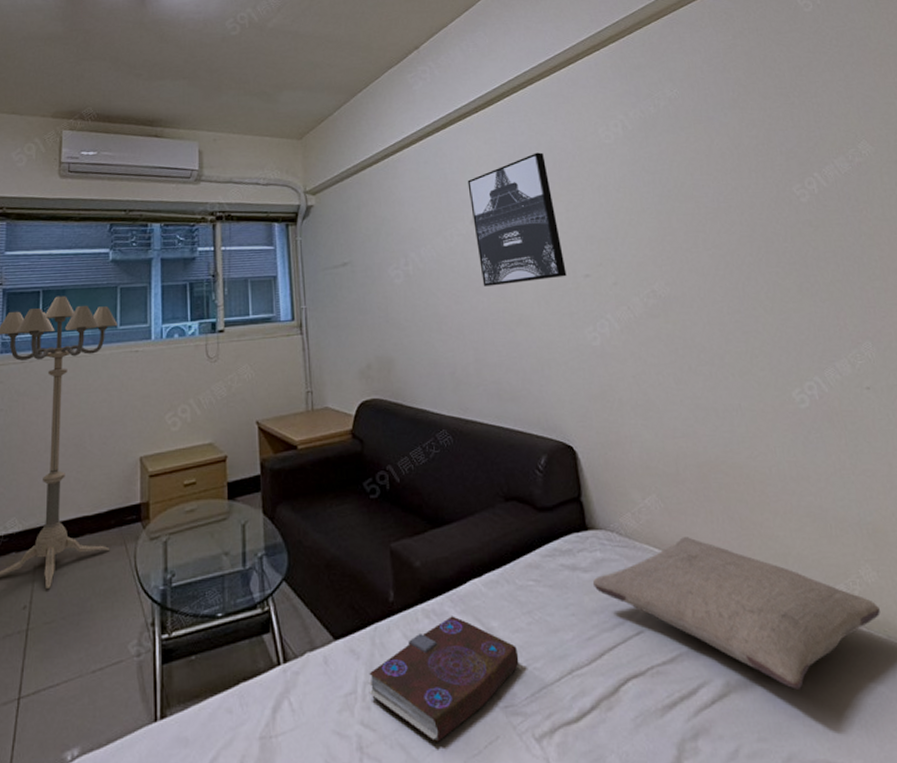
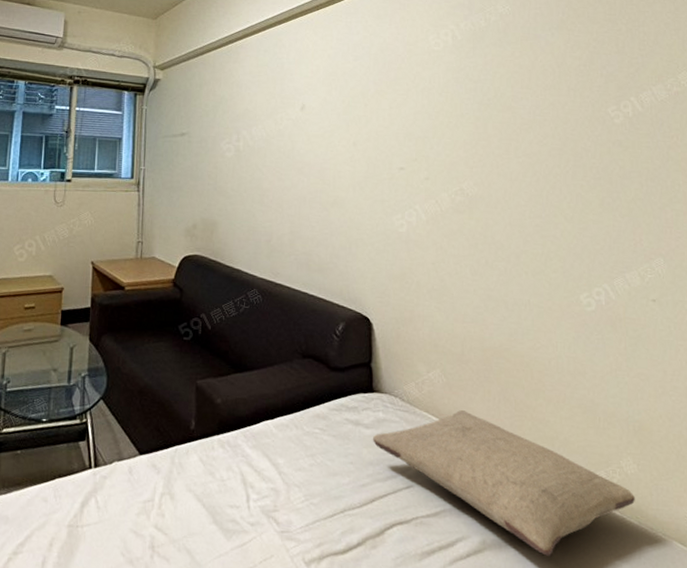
book: present [368,616,519,744] -> none [164,449,299,553]
wall art: present [467,152,567,286] -> none [301,52,383,169]

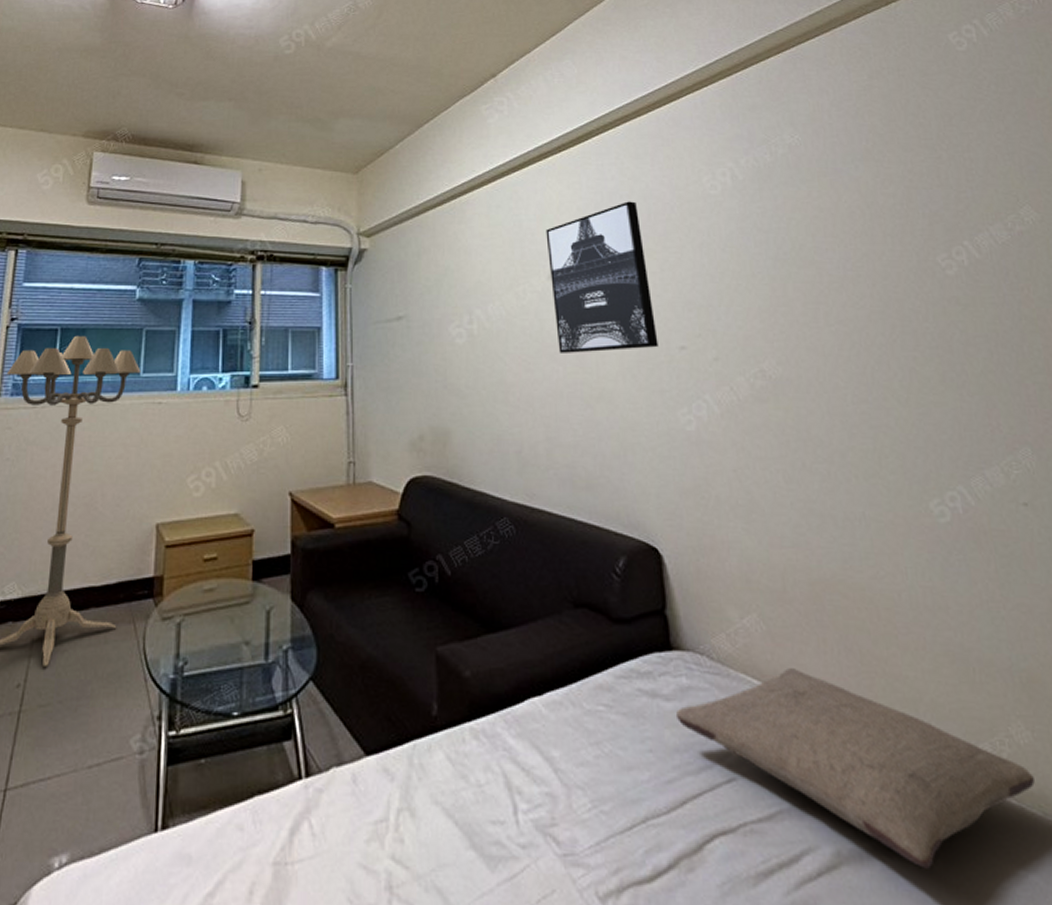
wall art: none [301,52,383,169] -> present [546,201,659,353]

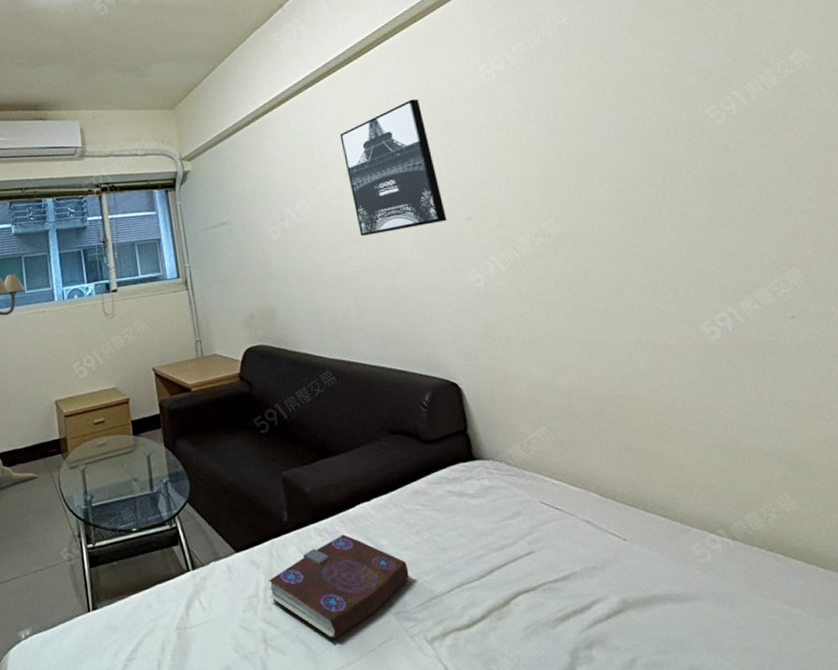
book: none [403,739,583,891] -> present [268,534,410,640]
pillow: present [675,668,1035,869] -> none [480,466,799,609]

